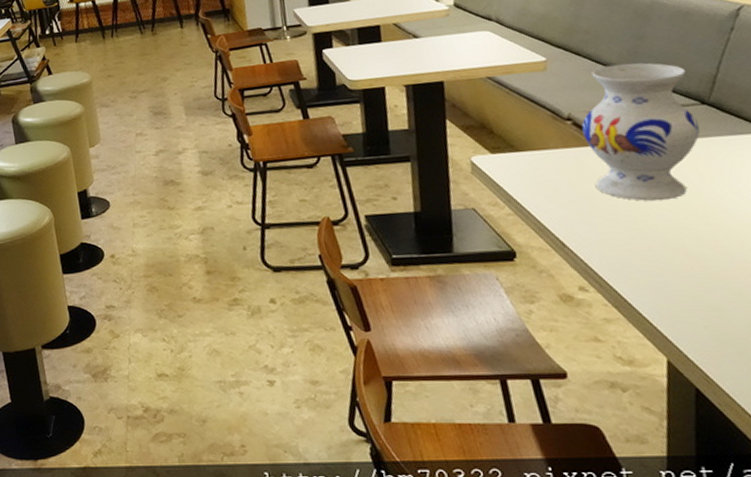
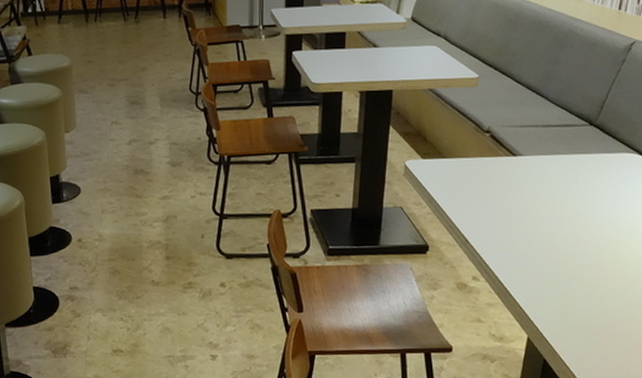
vase: present [581,62,700,201] -> none [497,85,585,206]

